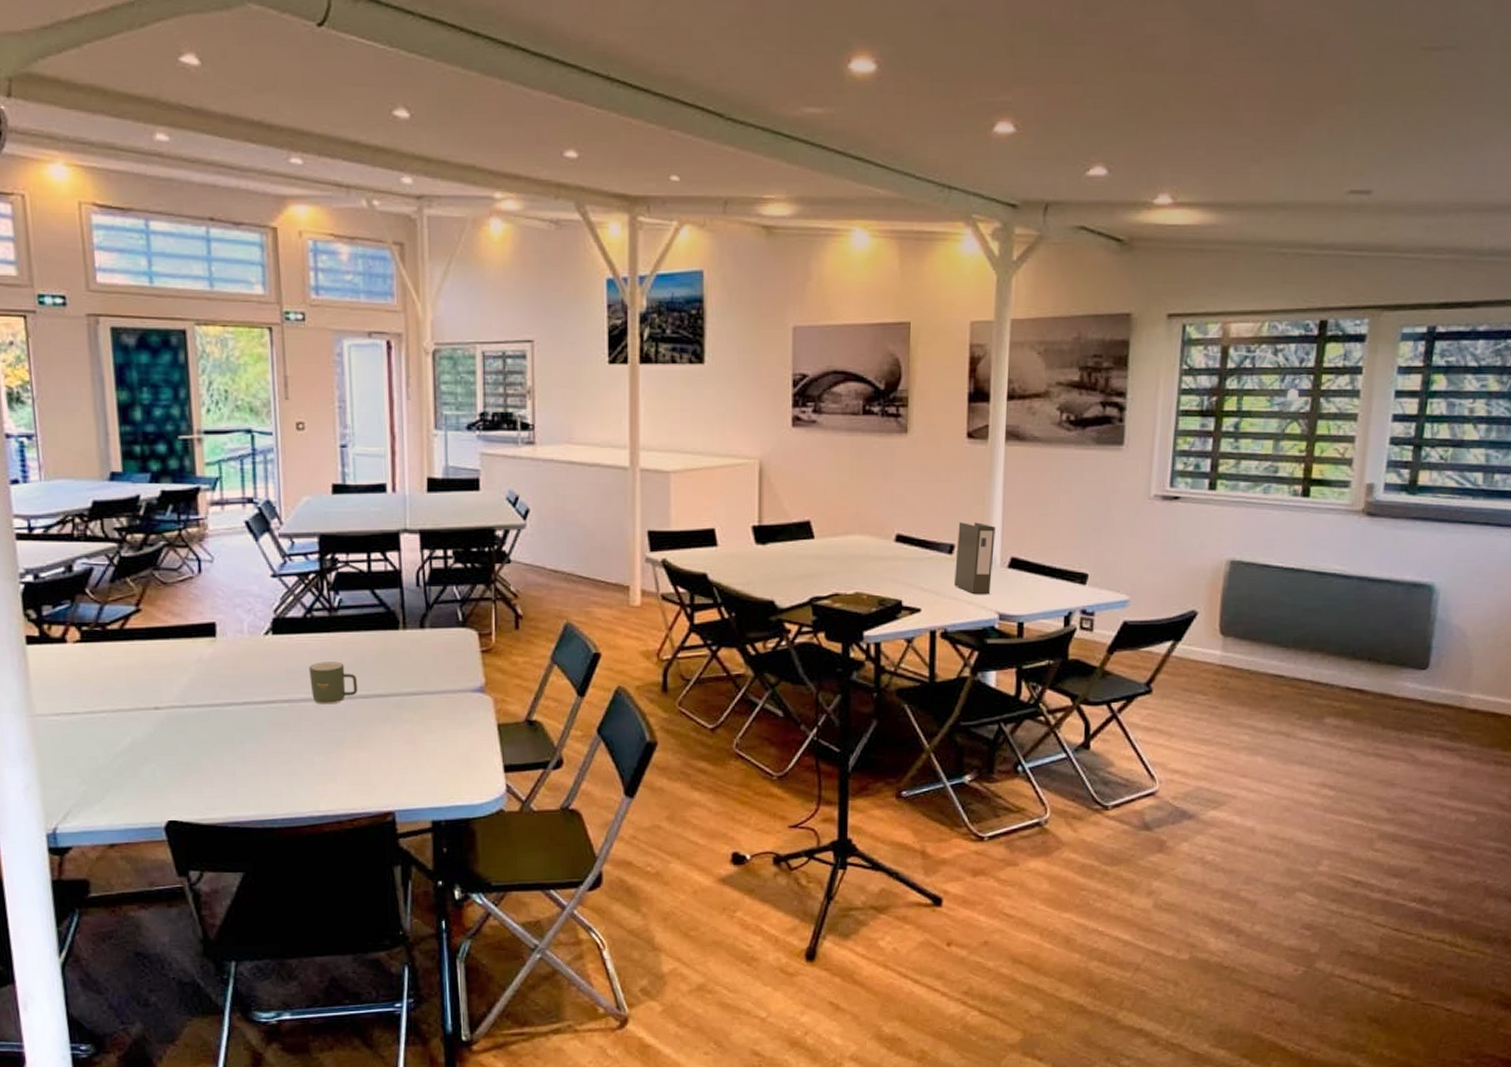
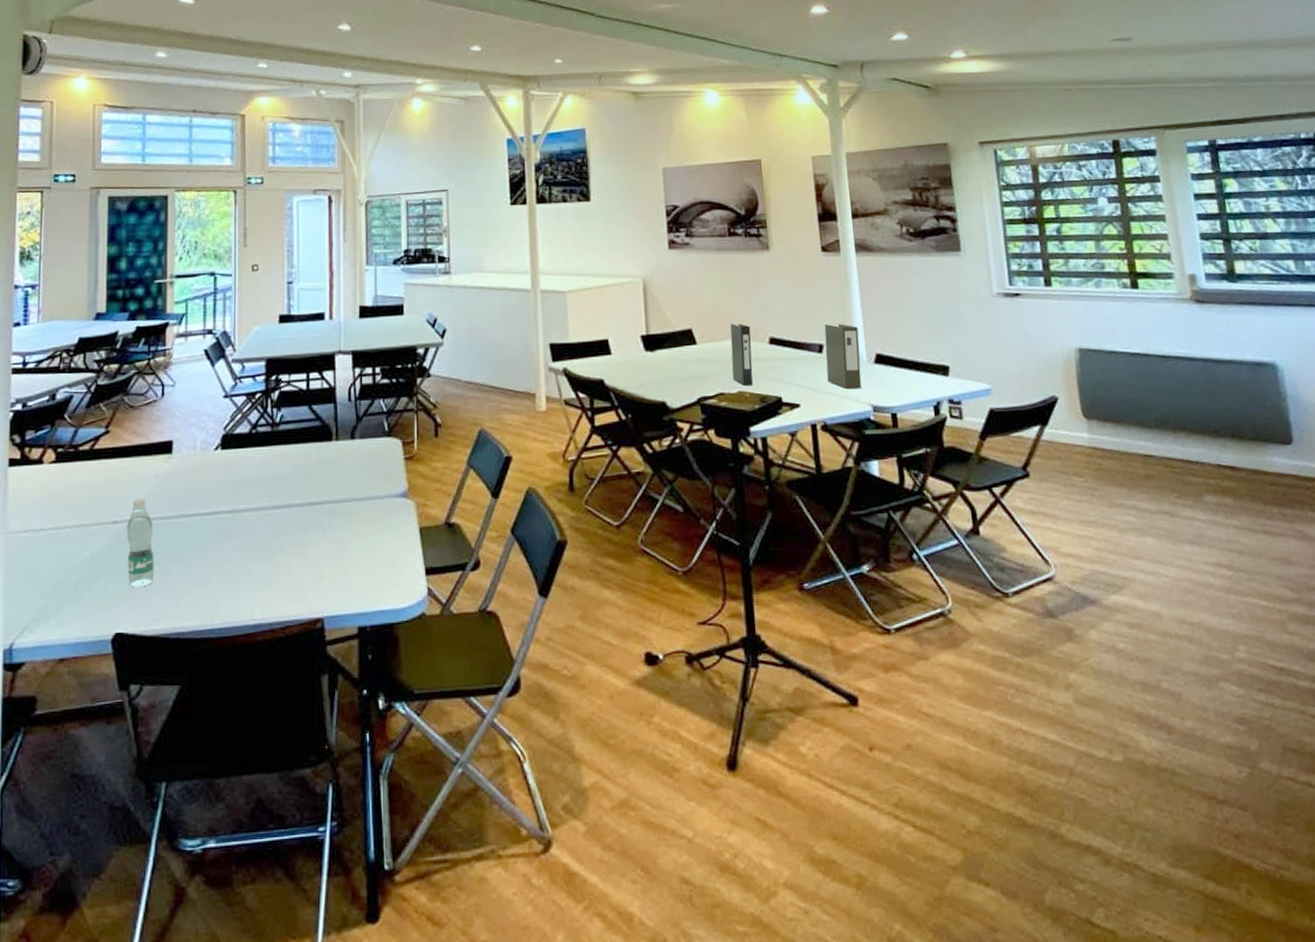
bottle: none [170,682,206,776] -> present [126,497,154,587]
mug: present [309,662,358,705] -> none [252,473,295,514]
binder: none [850,517,876,586] -> present [730,323,753,385]

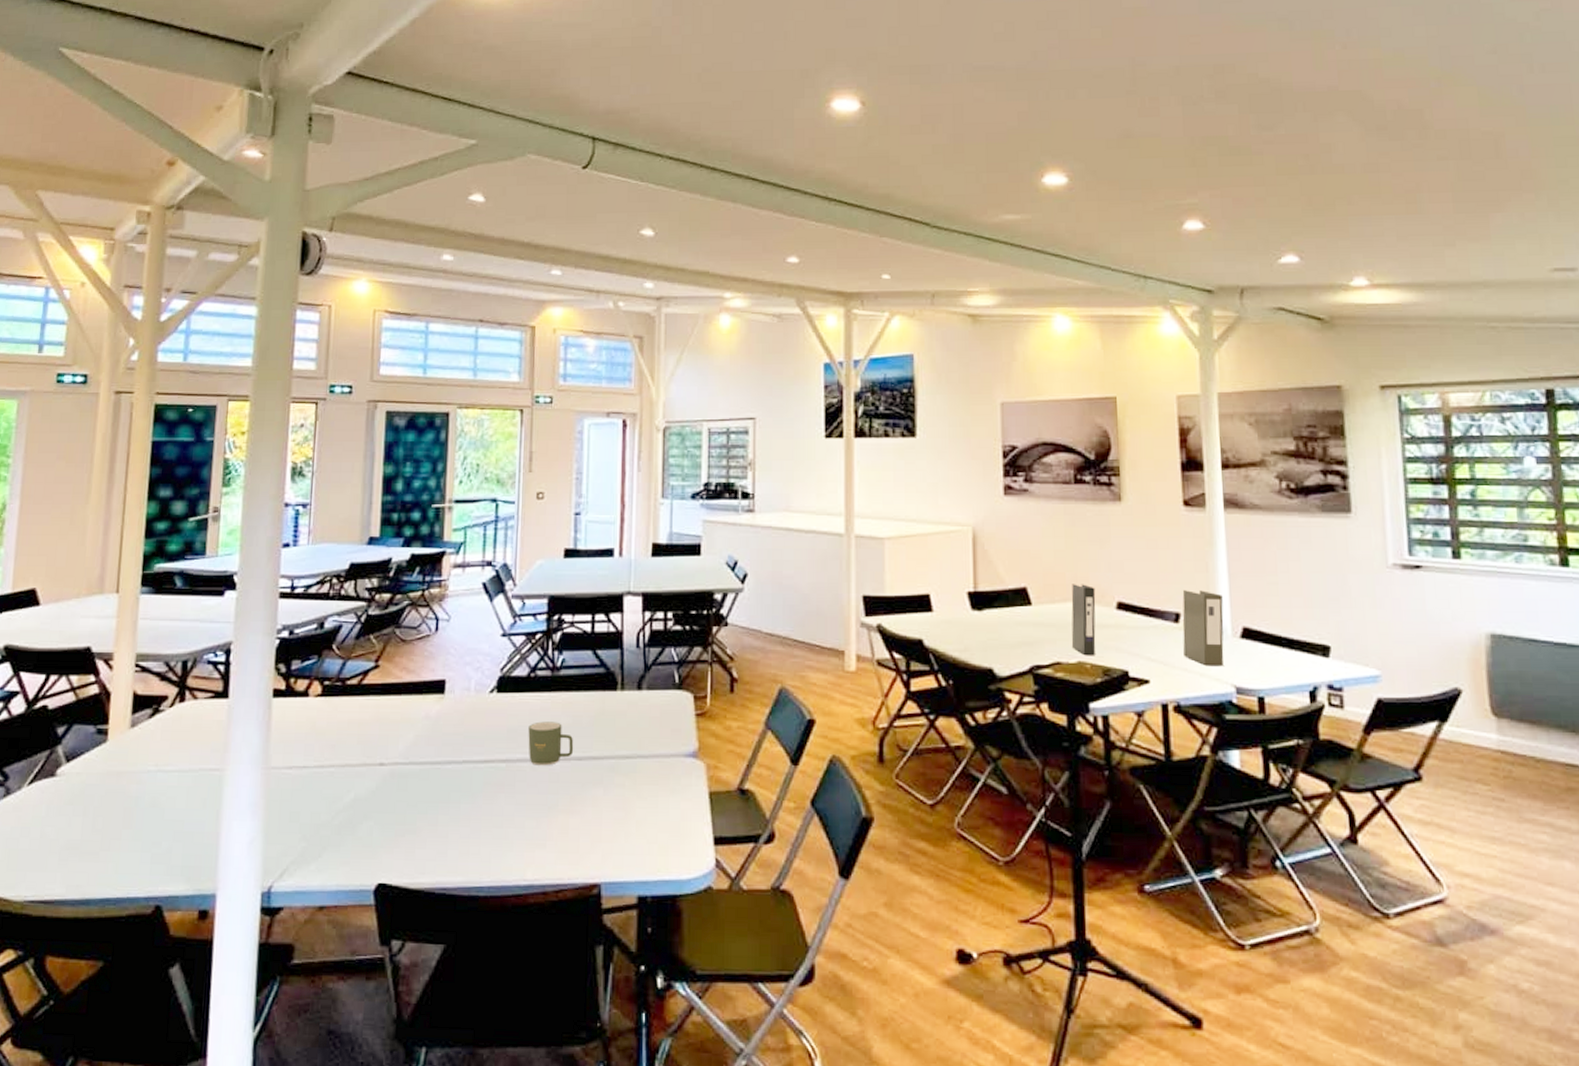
bottle: present [126,497,154,587] -> none [393,739,422,836]
mug: none [252,473,295,514] -> present [528,721,574,766]

